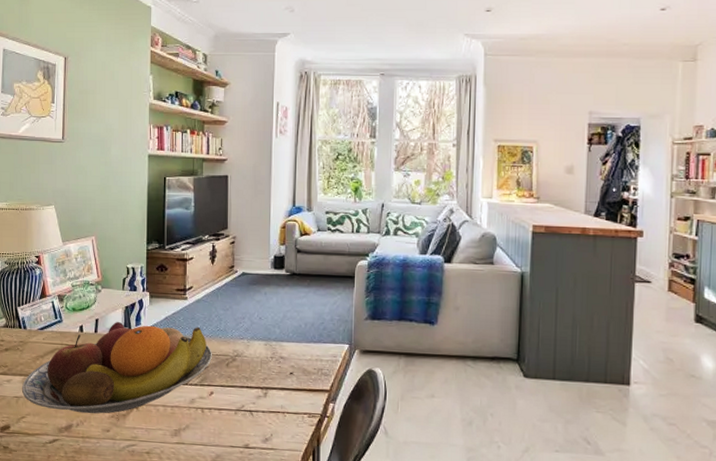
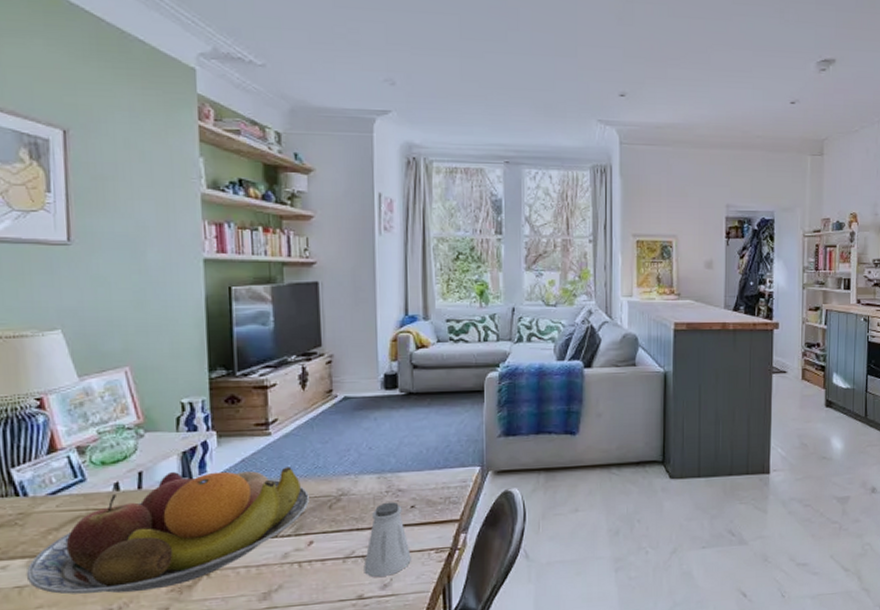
saltshaker: none [250,366,289,432] -> present [363,502,412,578]

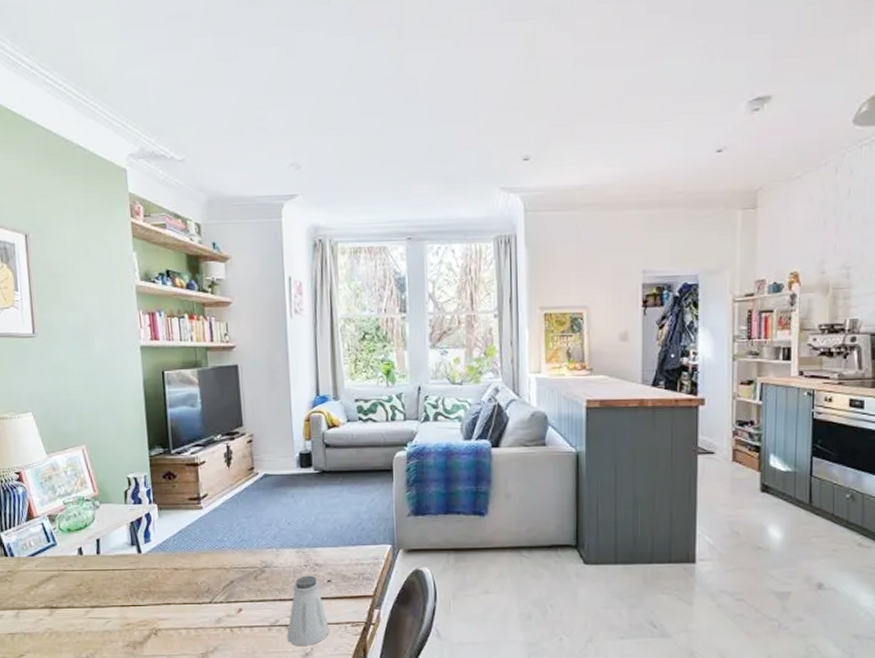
fruit bowl: present [25,467,309,595] -> none [16,539,237,645]

